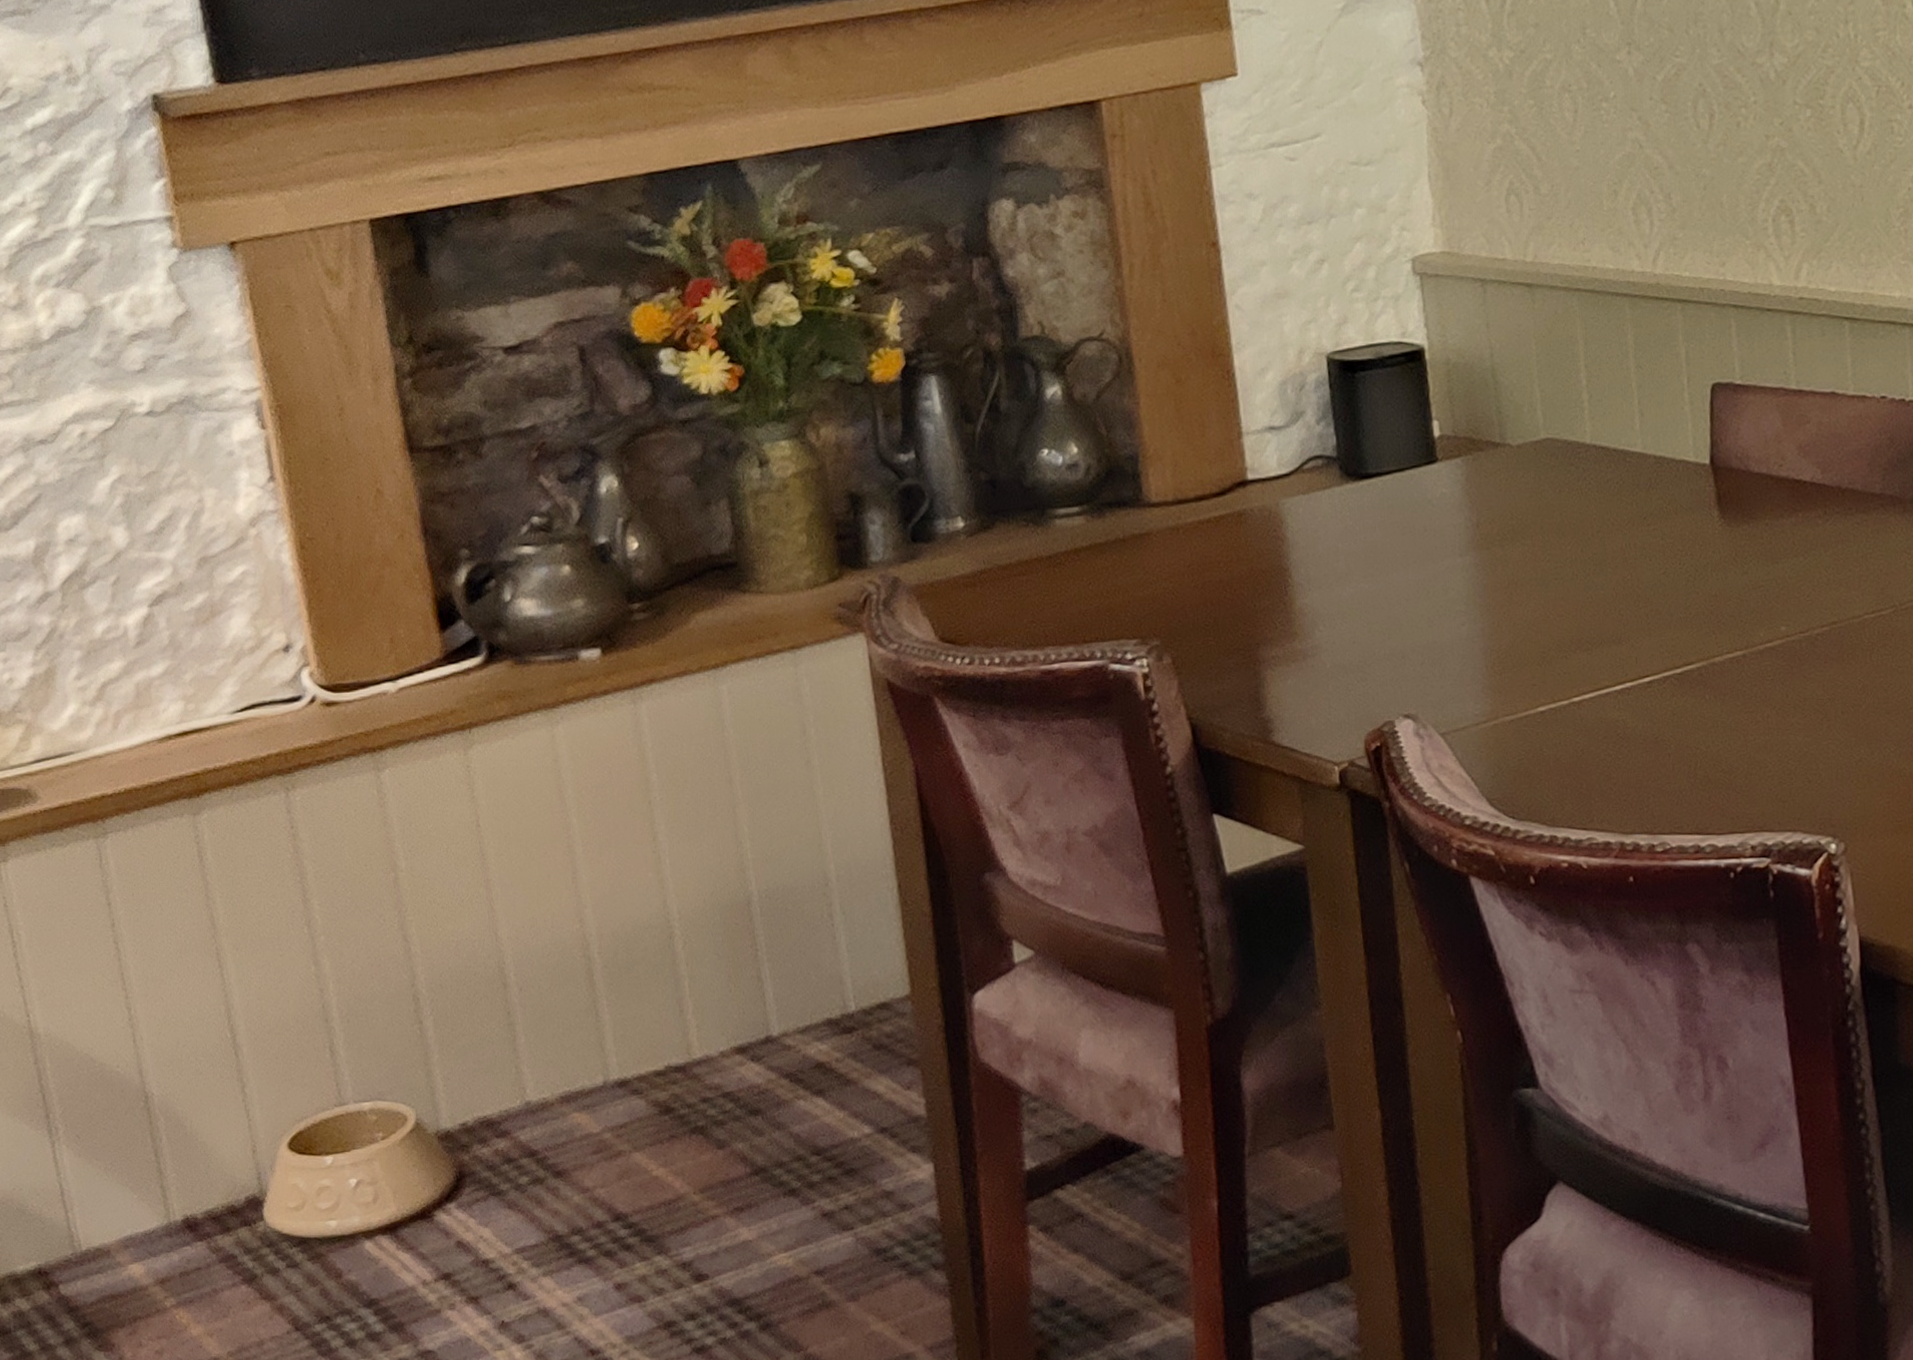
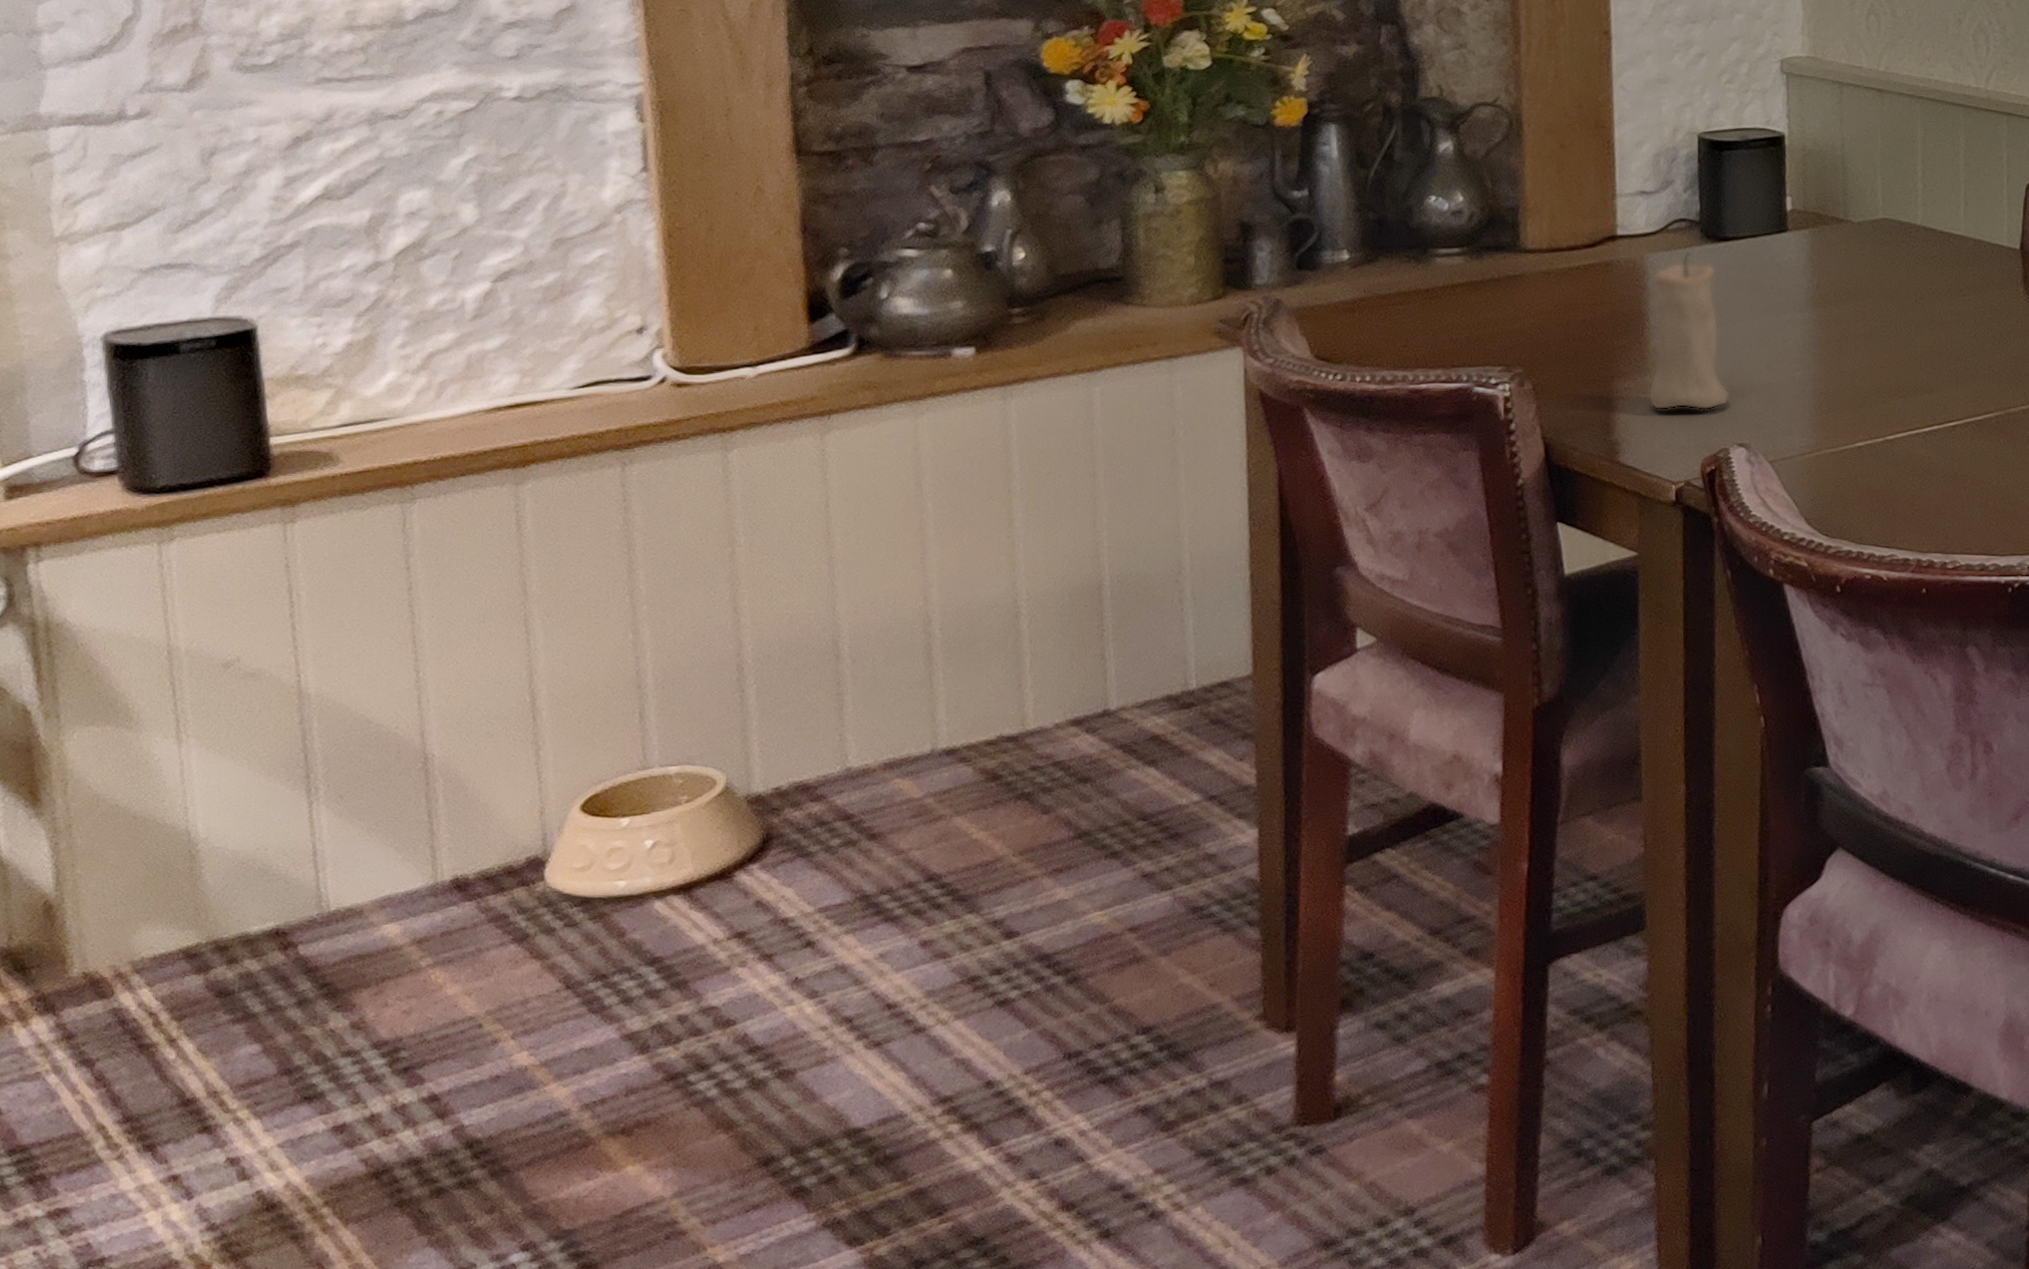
candle: none [1291,494,1391,680] -> present [1648,252,1731,410]

